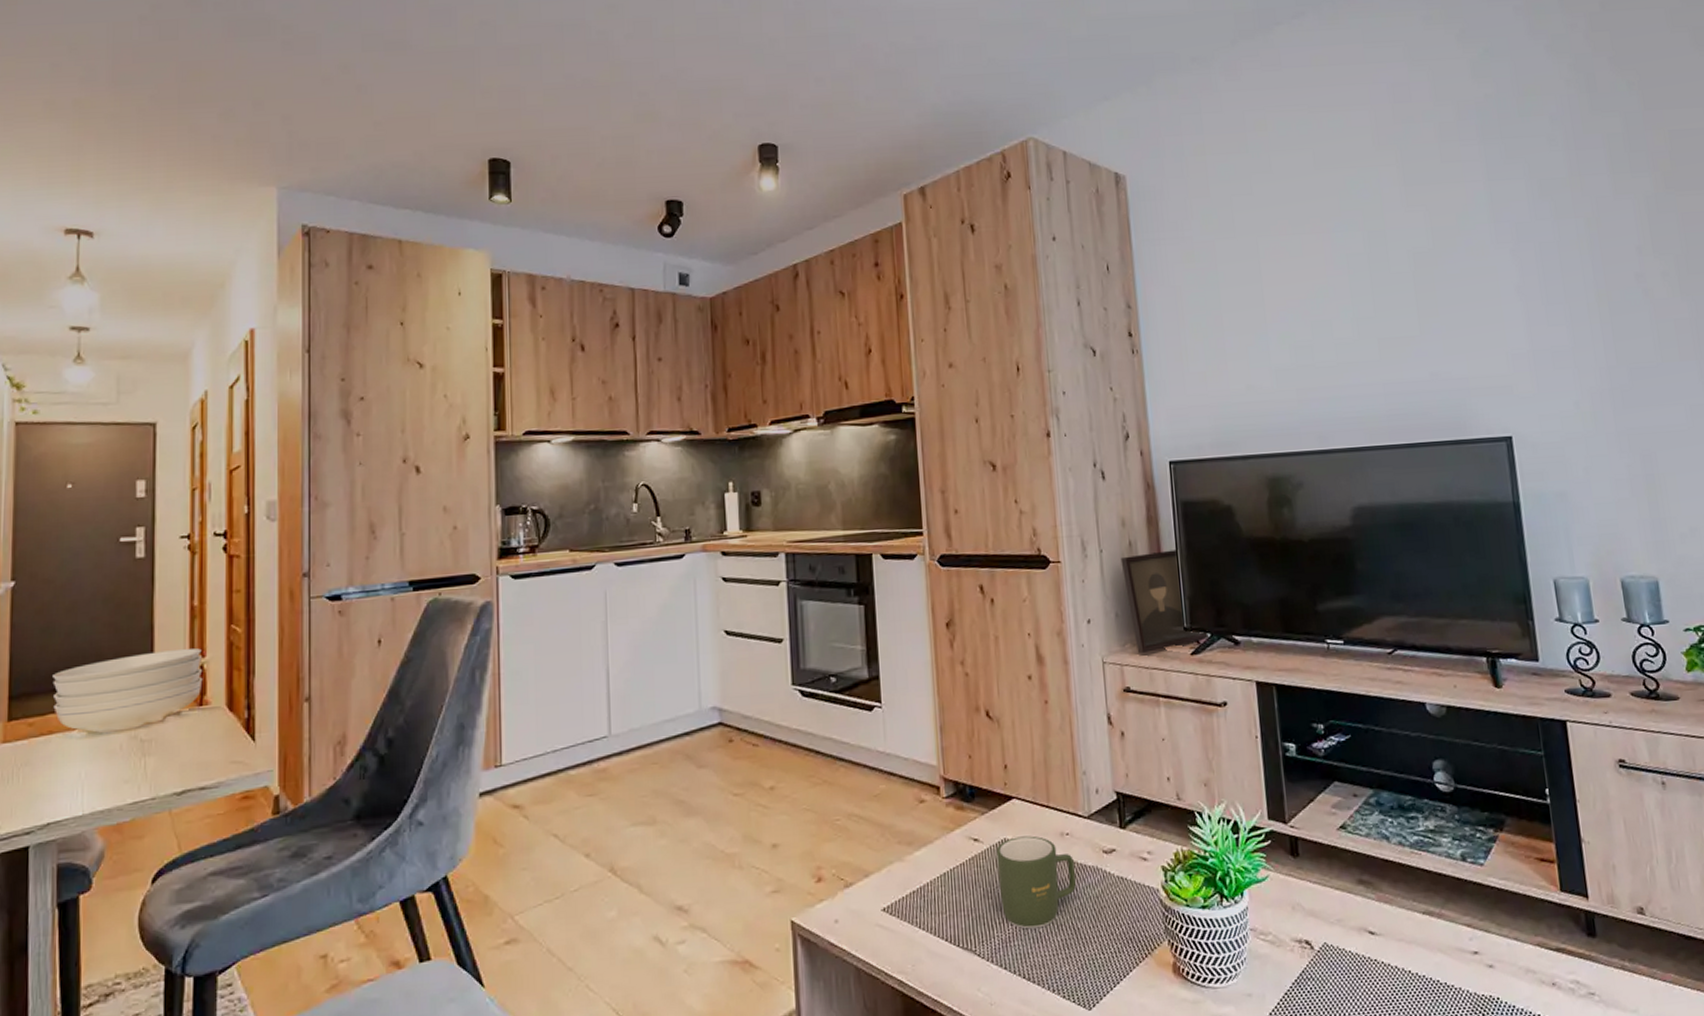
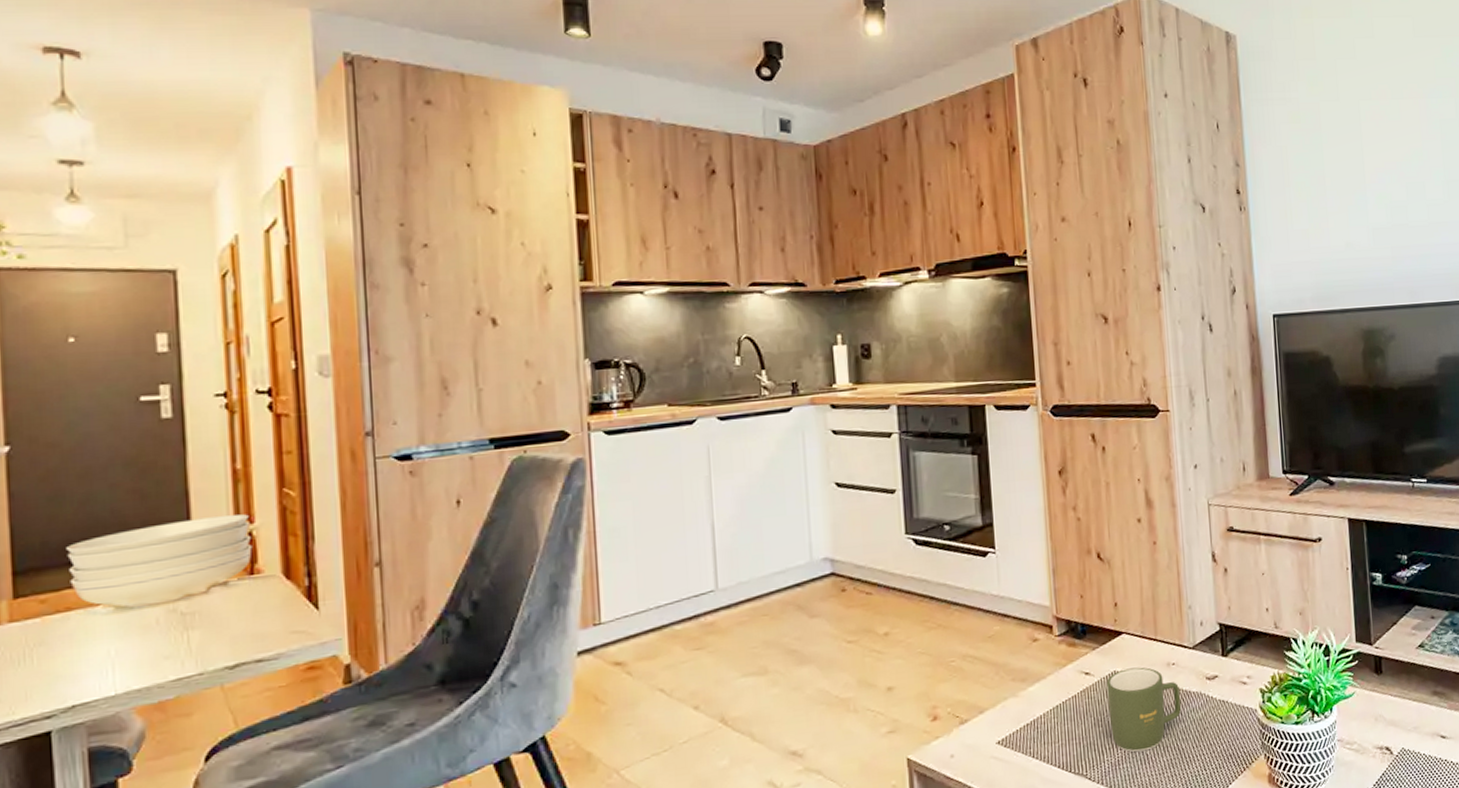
picture frame: present [1120,550,1209,654] -> none [1226,398,1306,496]

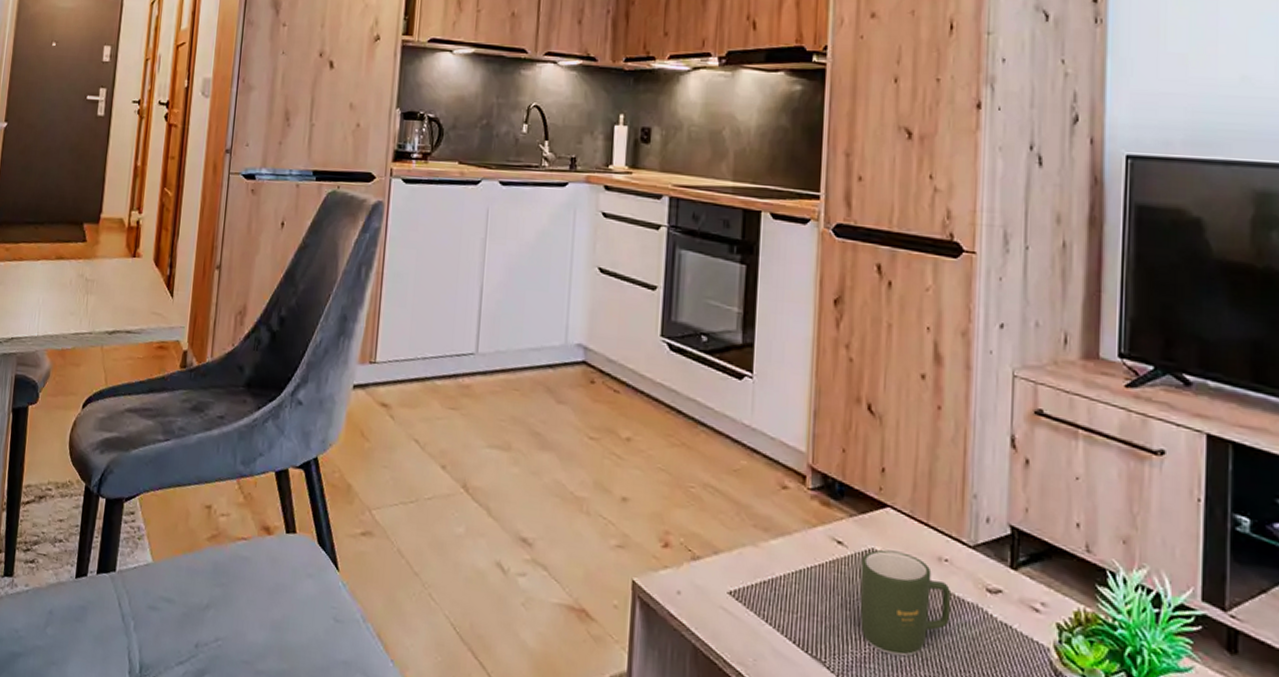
bowl: present [66,514,253,608] -> none [25,202,140,269]

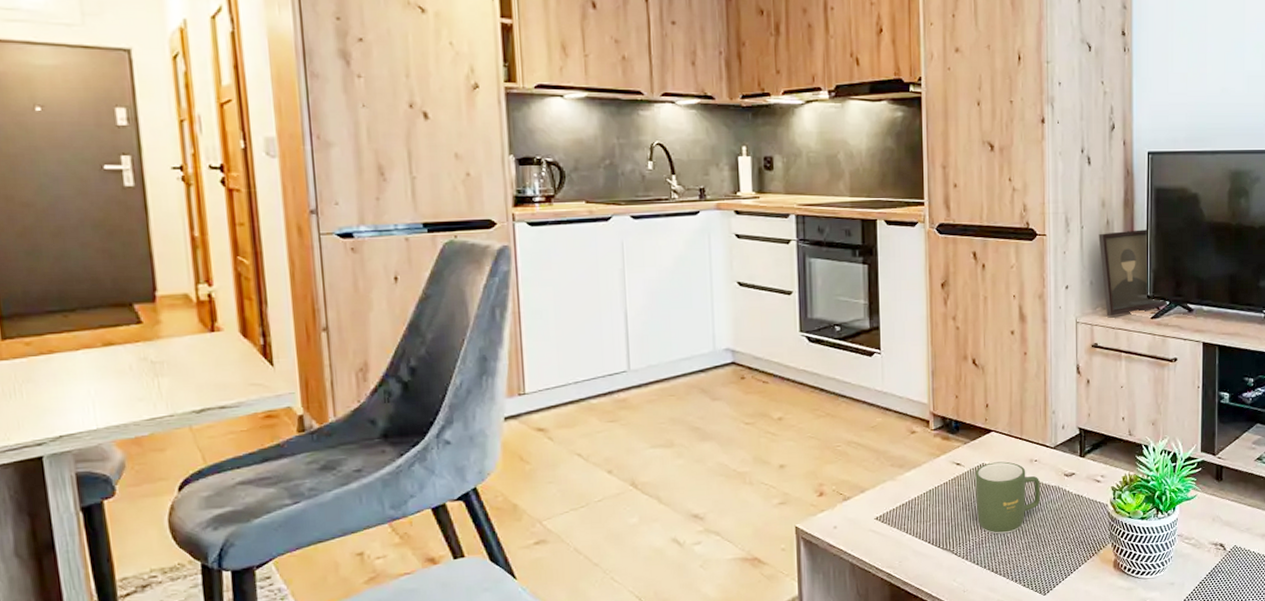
picture frame: none [1049,258,1151,375] -> present [1098,229,1167,317]

